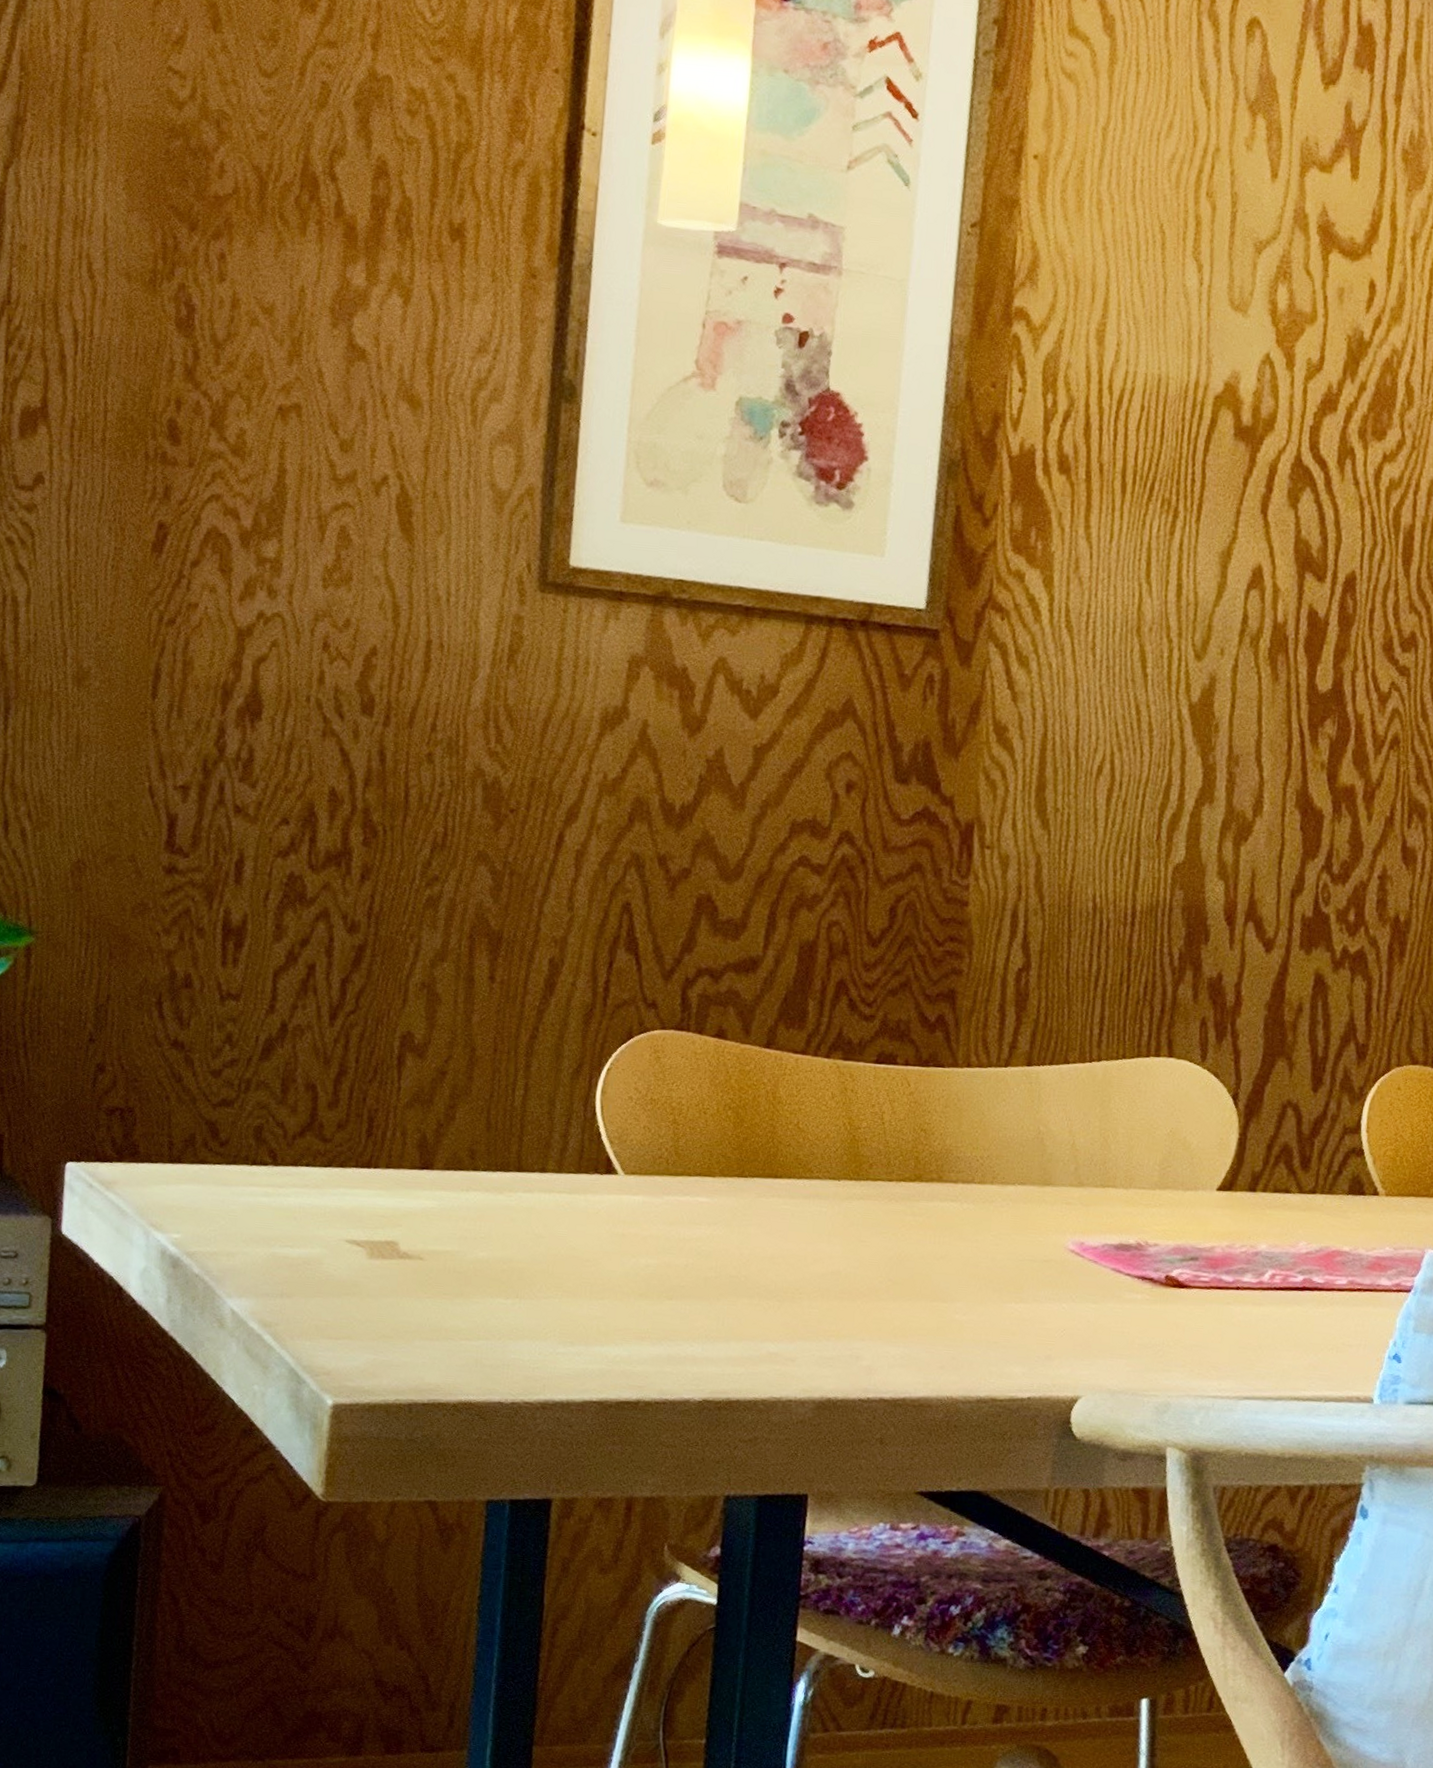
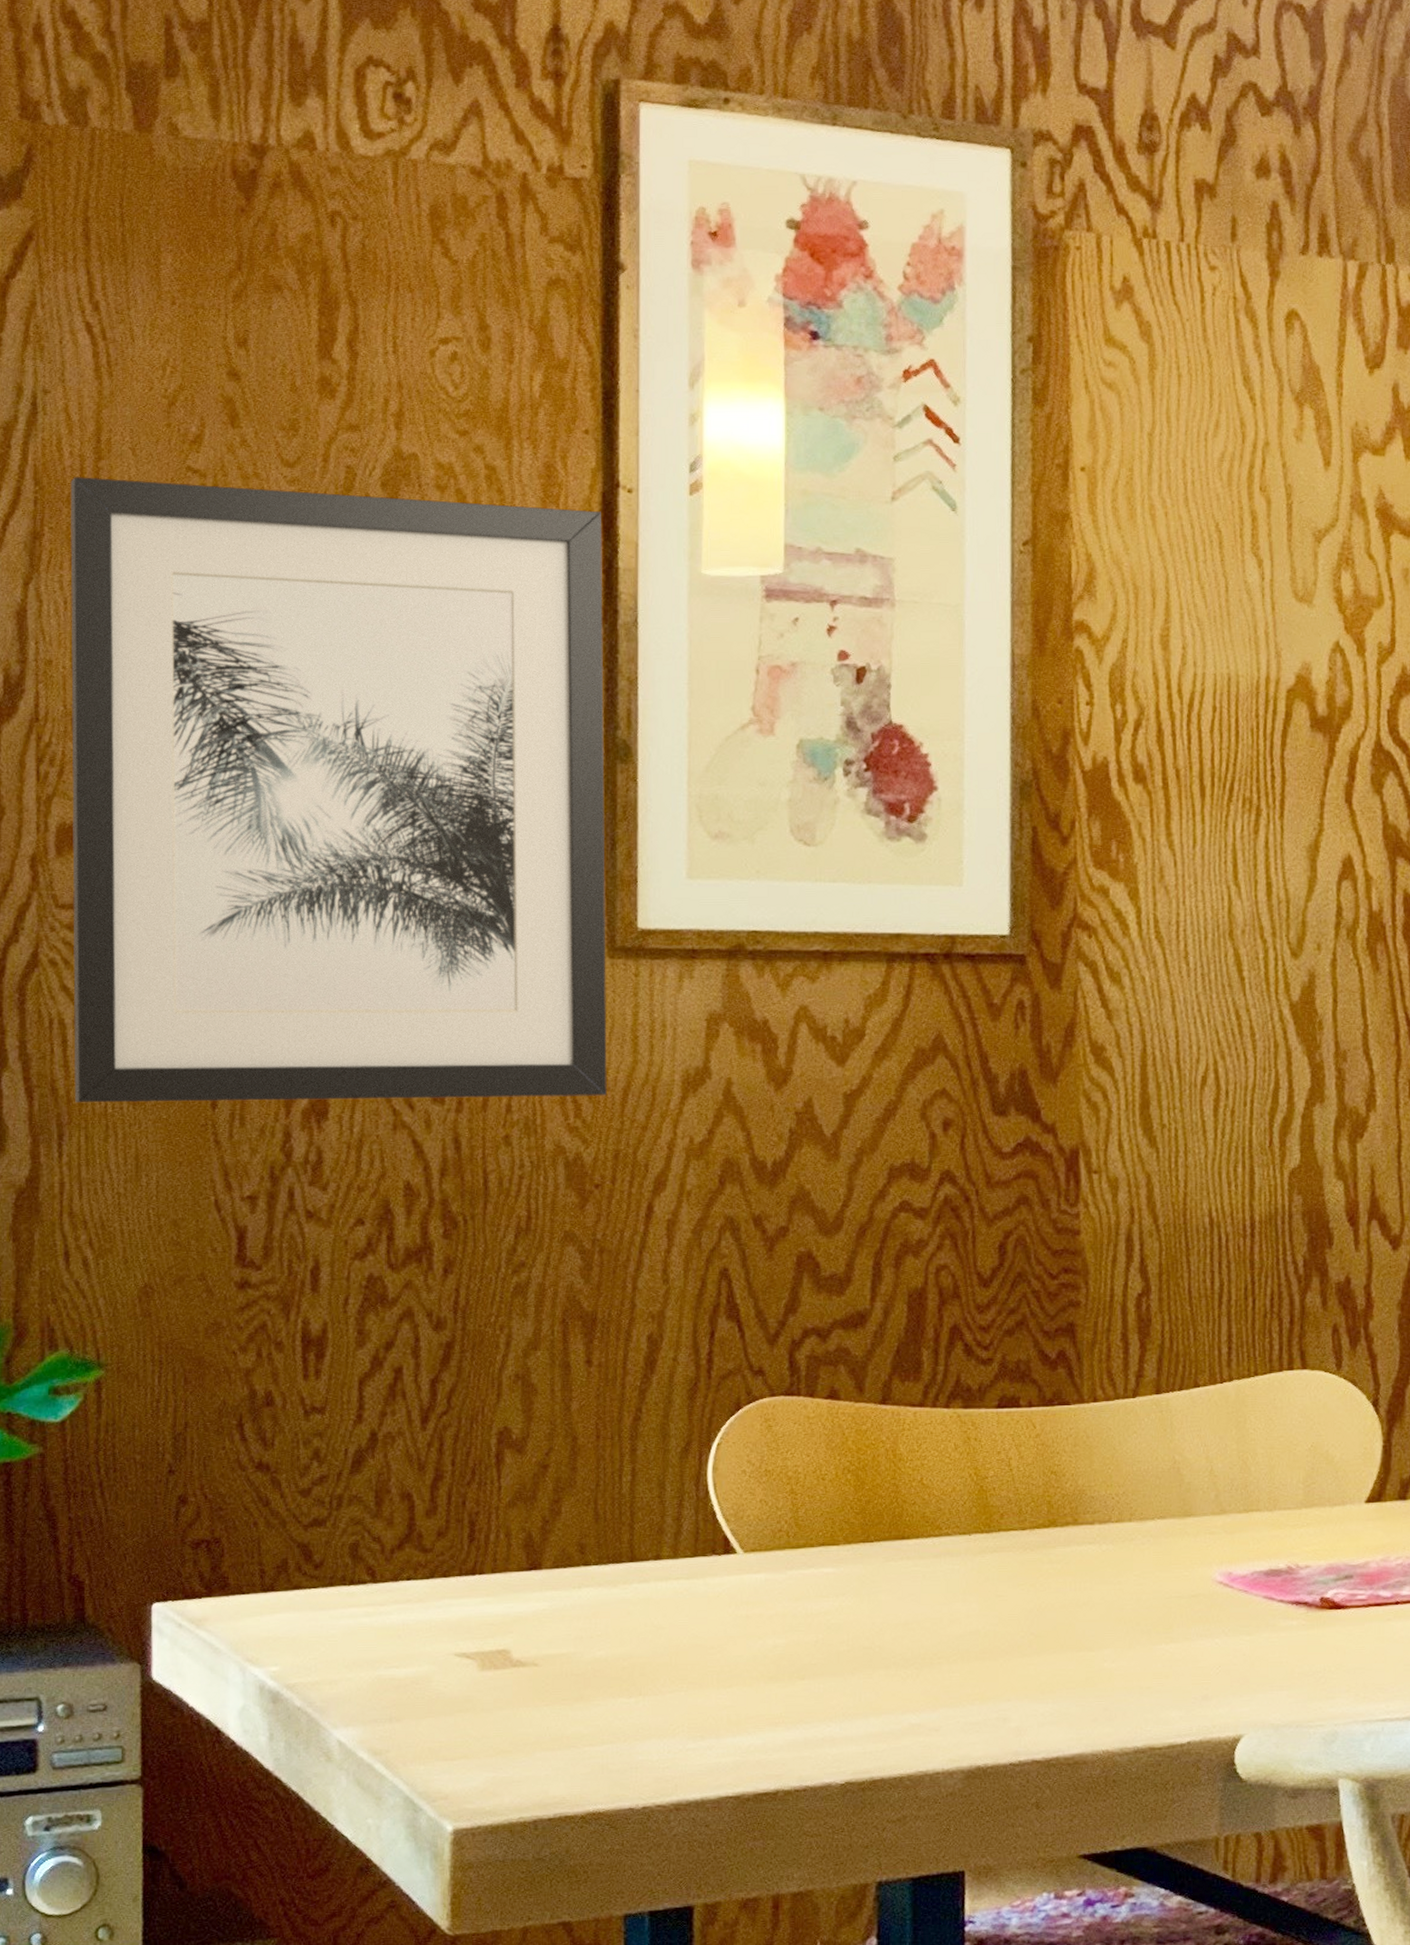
wall art: none [22,66,565,725] -> present [70,477,607,1103]

